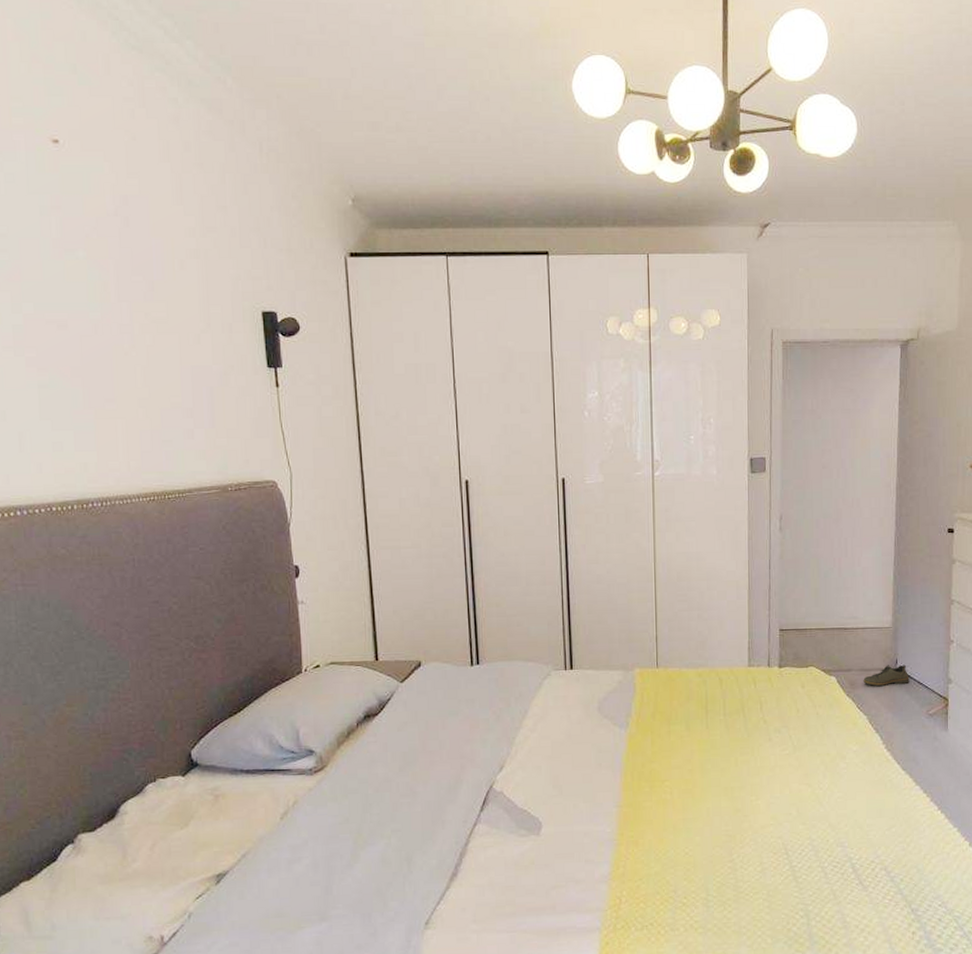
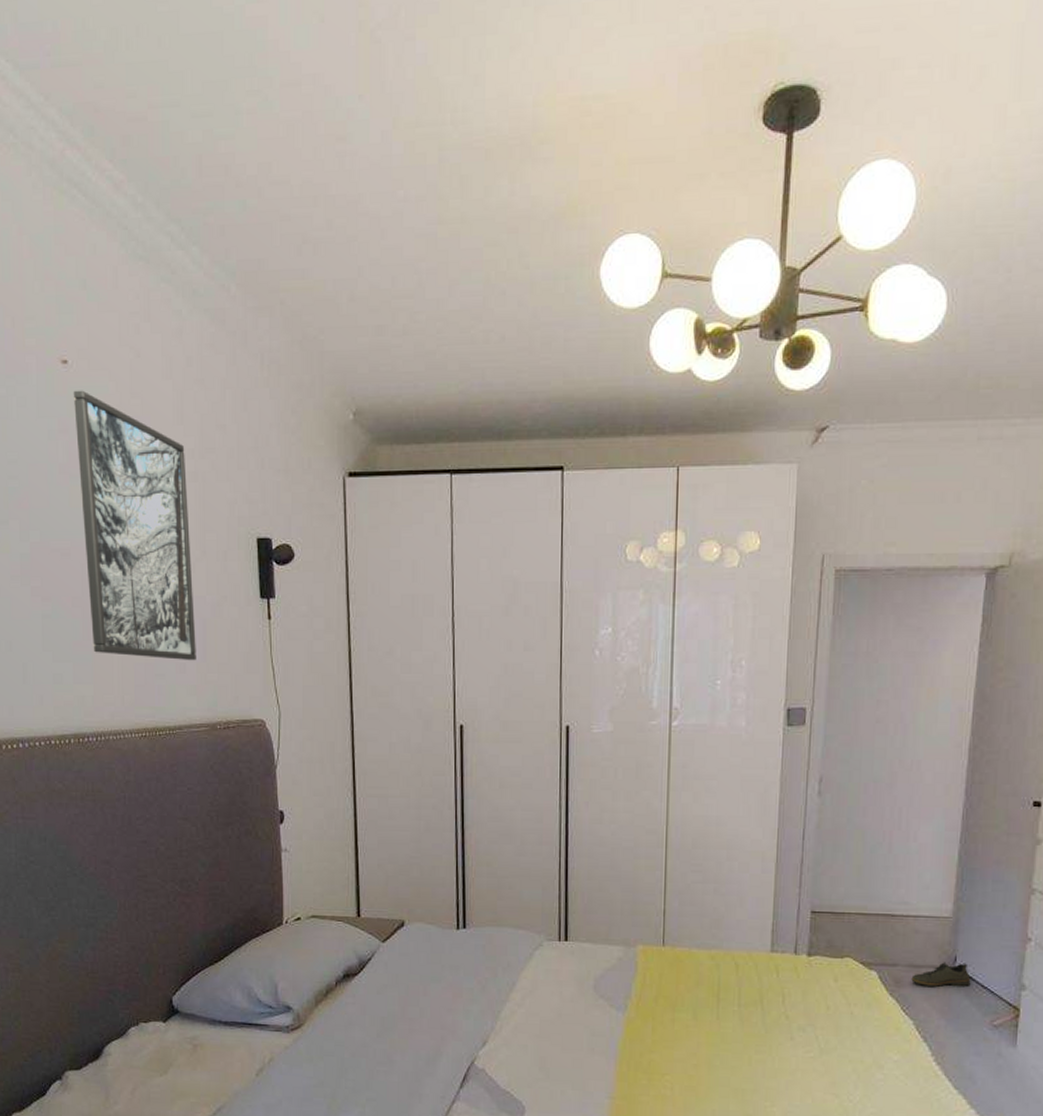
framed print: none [65,169,204,426] -> present [73,390,196,660]

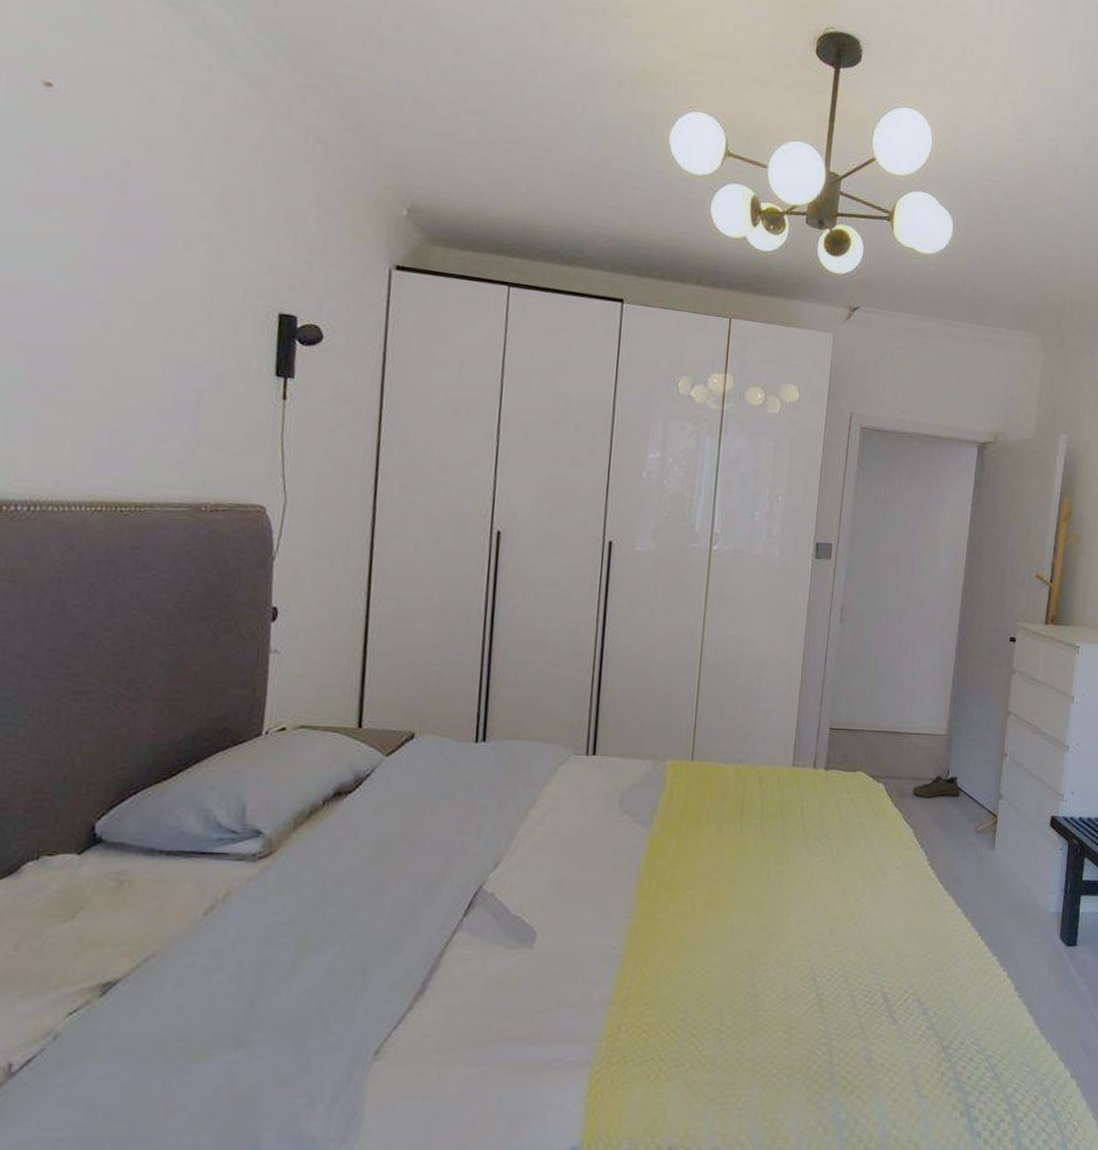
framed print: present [73,390,196,660] -> none [39,117,199,432]

